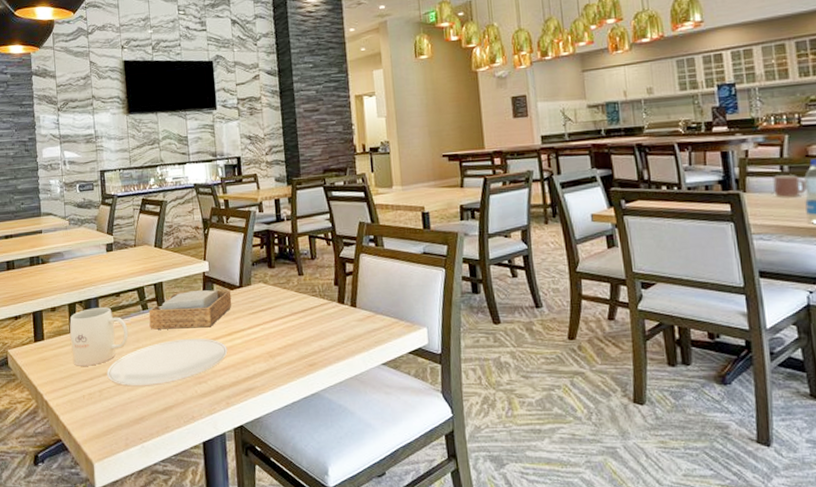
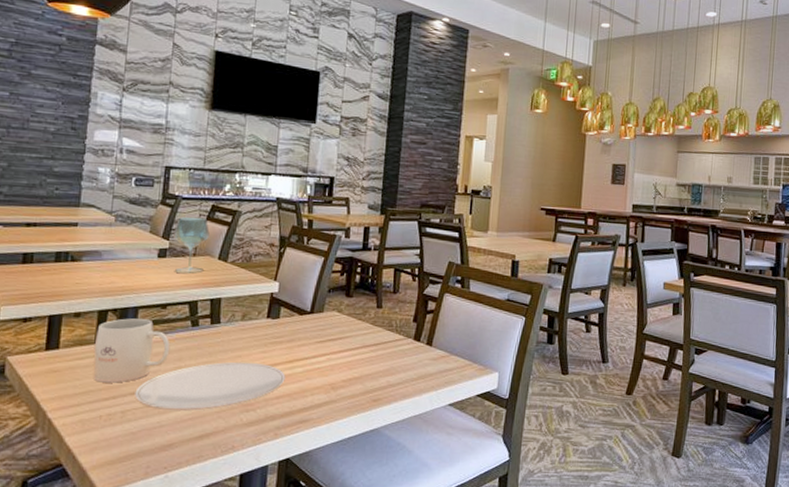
wine glass: none [115,211,144,264] -> present [174,217,210,274]
napkin holder: present [148,289,232,330] -> none [197,311,300,352]

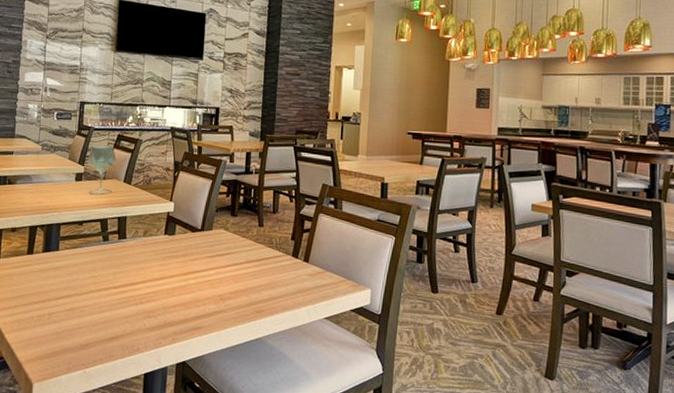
mug: present [93,318,171,383] -> none [26,233,86,289]
plate: present [135,361,286,411] -> none [58,273,181,316]

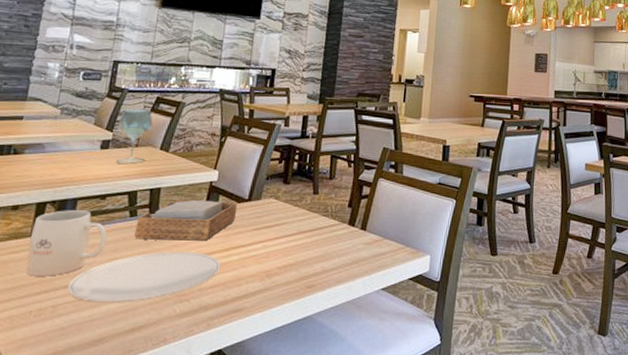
mug: none [26,233,86,289] -> present [26,210,107,277]
plate: none [58,273,181,316] -> present [67,251,221,304]
napkin holder: none [108,228,192,265] -> present [134,199,238,241]

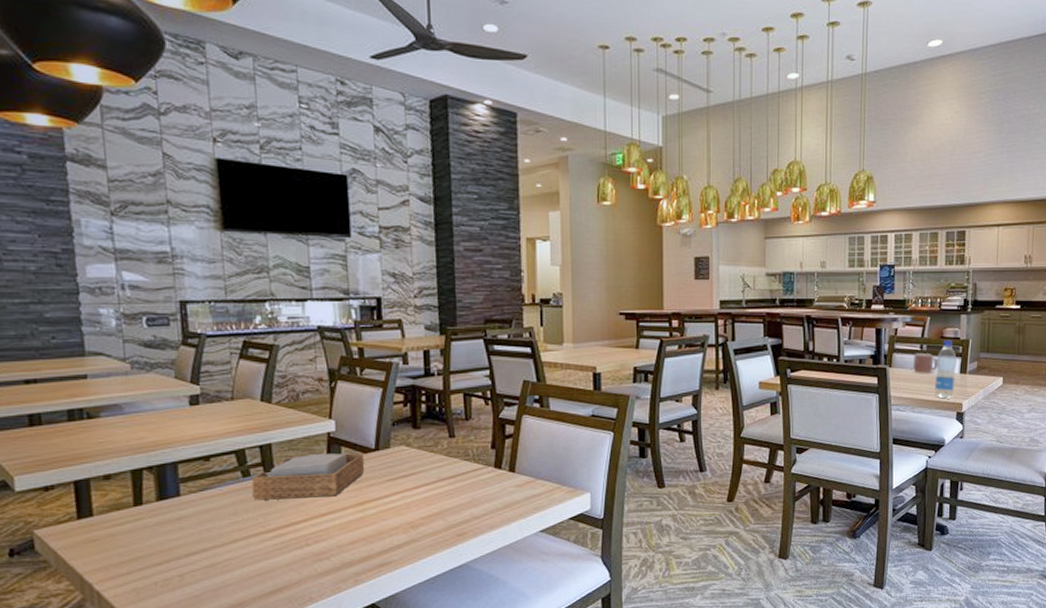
mug: present [26,210,107,277] -> none [132,474,223,547]
plate: present [67,251,221,304] -> none [190,508,358,569]
wine glass: present [117,108,153,165] -> none [203,356,246,421]

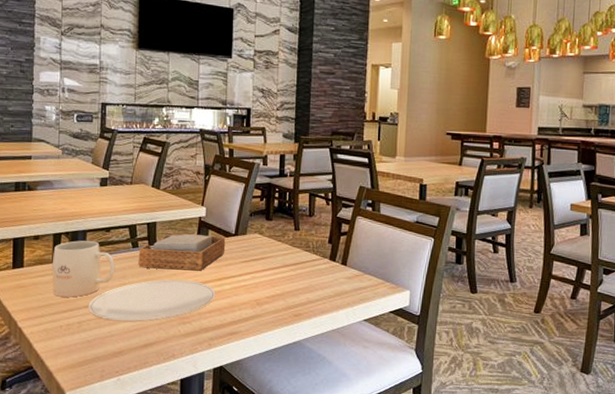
mug: none [132,474,223,547] -> present [52,240,115,298]
plate: none [190,508,358,569] -> present [88,279,216,323]

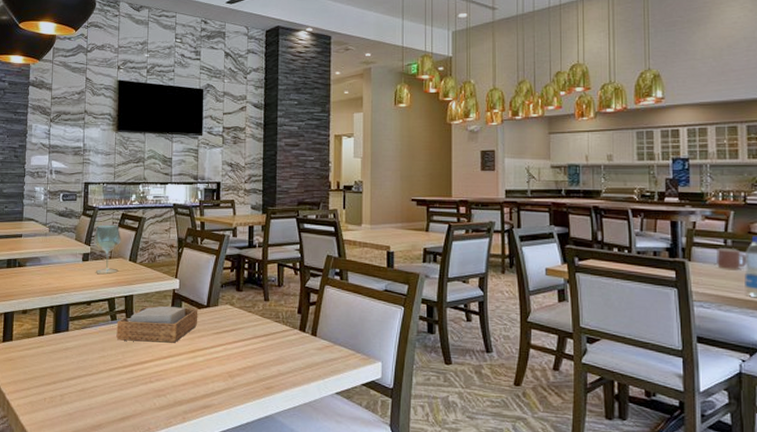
mug: present [52,240,115,298] -> none [37,314,95,370]
plate: present [88,279,216,323] -> none [70,351,189,396]
wine glass: none [112,148,143,201] -> present [94,224,121,275]

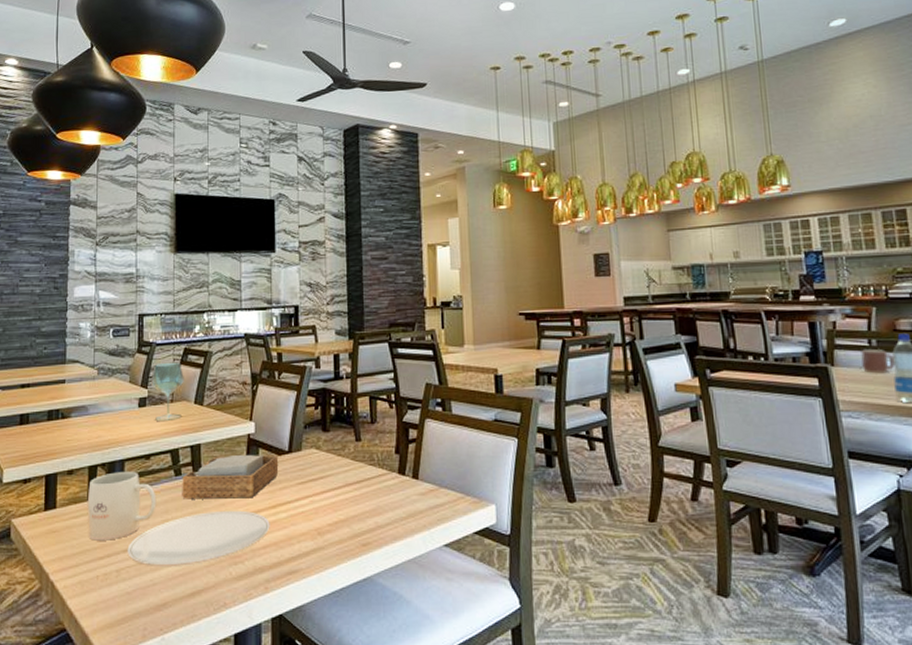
mug: none [37,314,95,370] -> present [87,472,157,541]
plate: none [70,351,189,396] -> present [127,510,270,568]

